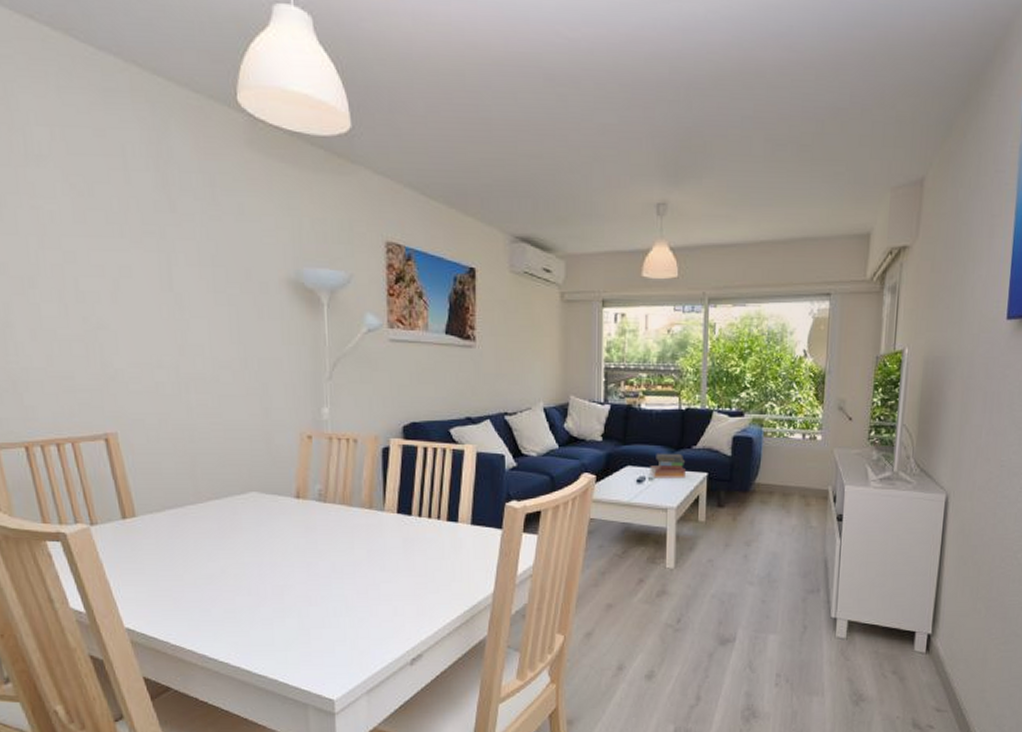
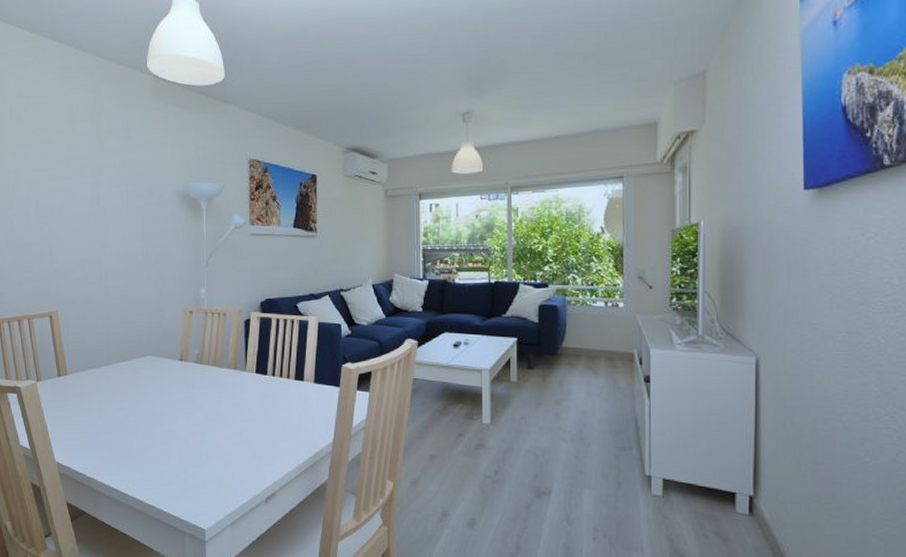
books: present [650,453,686,478] -> none [465,321,497,343]

